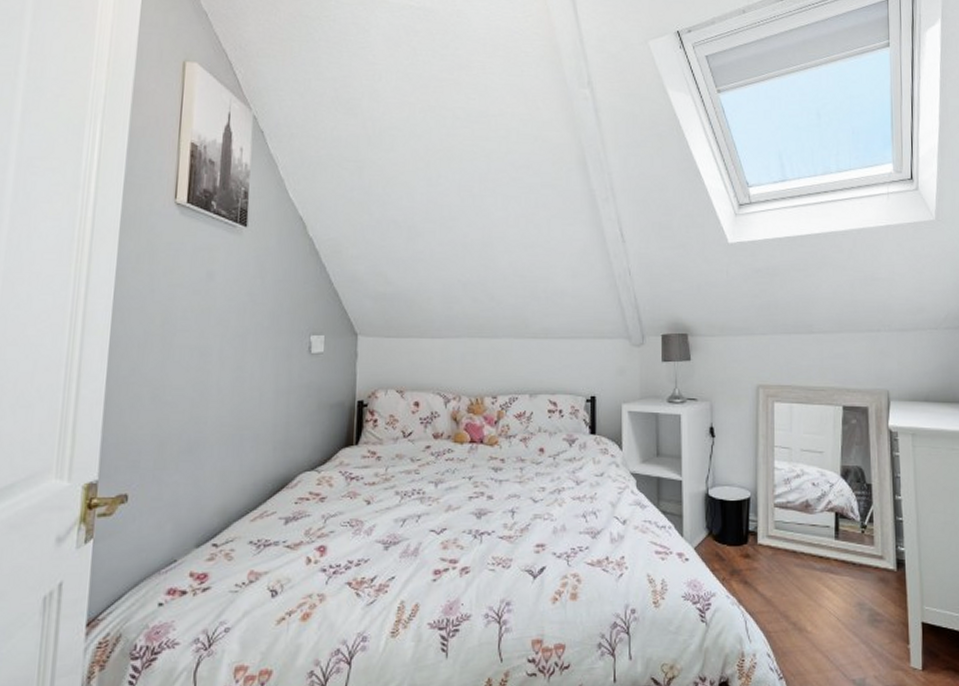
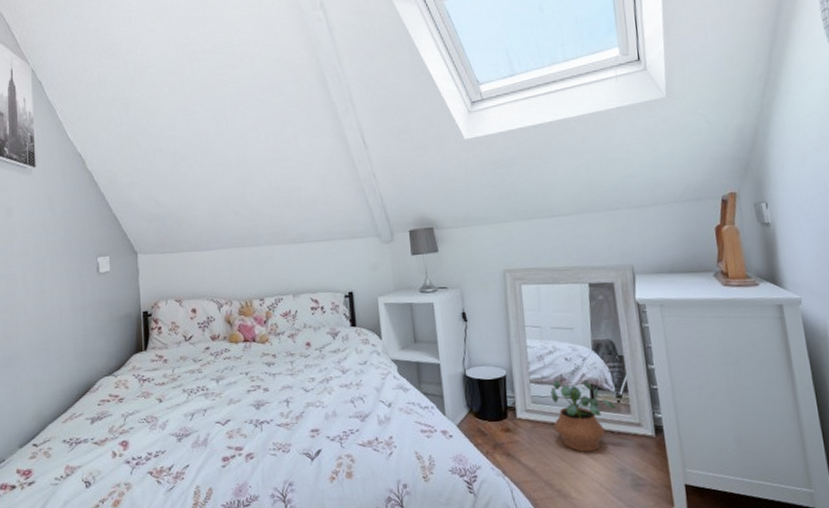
potted plant: none [795,504,860,583] -> present [550,379,617,452]

